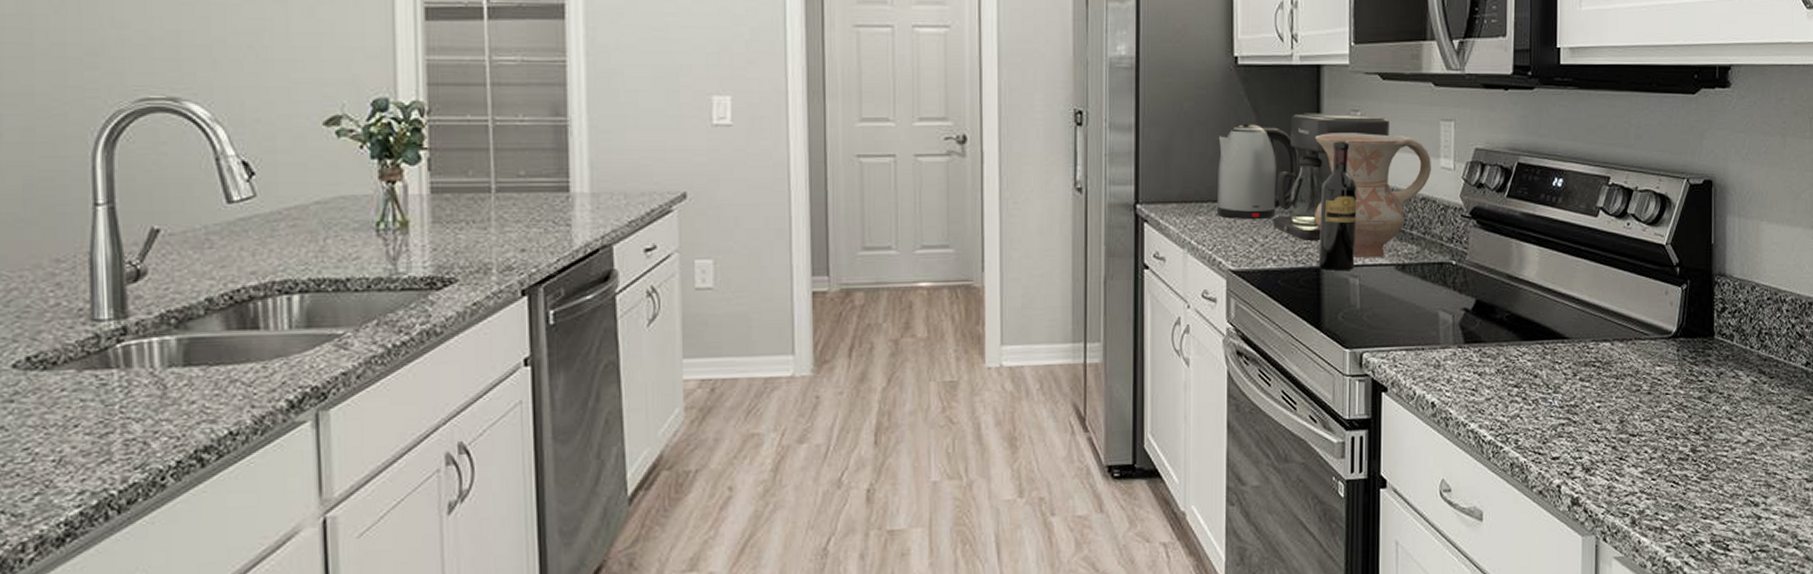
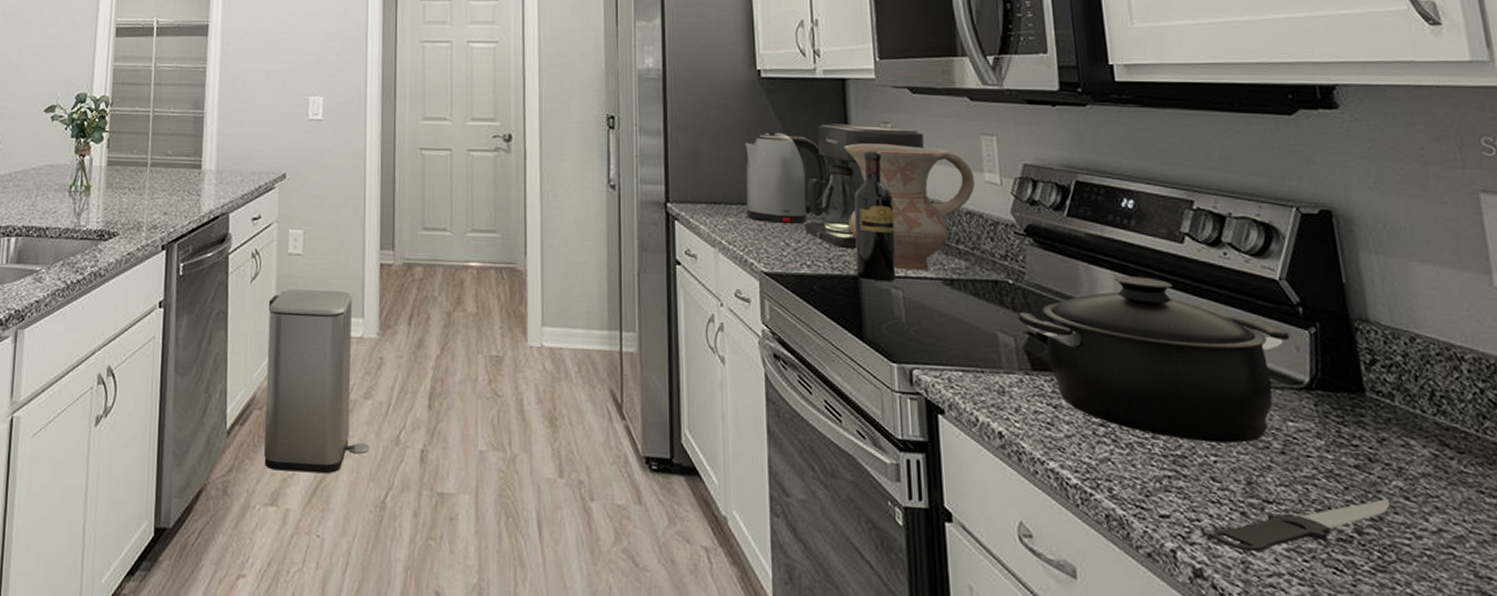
pedal bin: none [672,327,808,534] -> present [264,289,370,474]
saucepan: none [1457,250,1667,391] -> present [1018,276,1290,443]
knife: none [1589,422,1717,479] -> present [1212,499,1389,552]

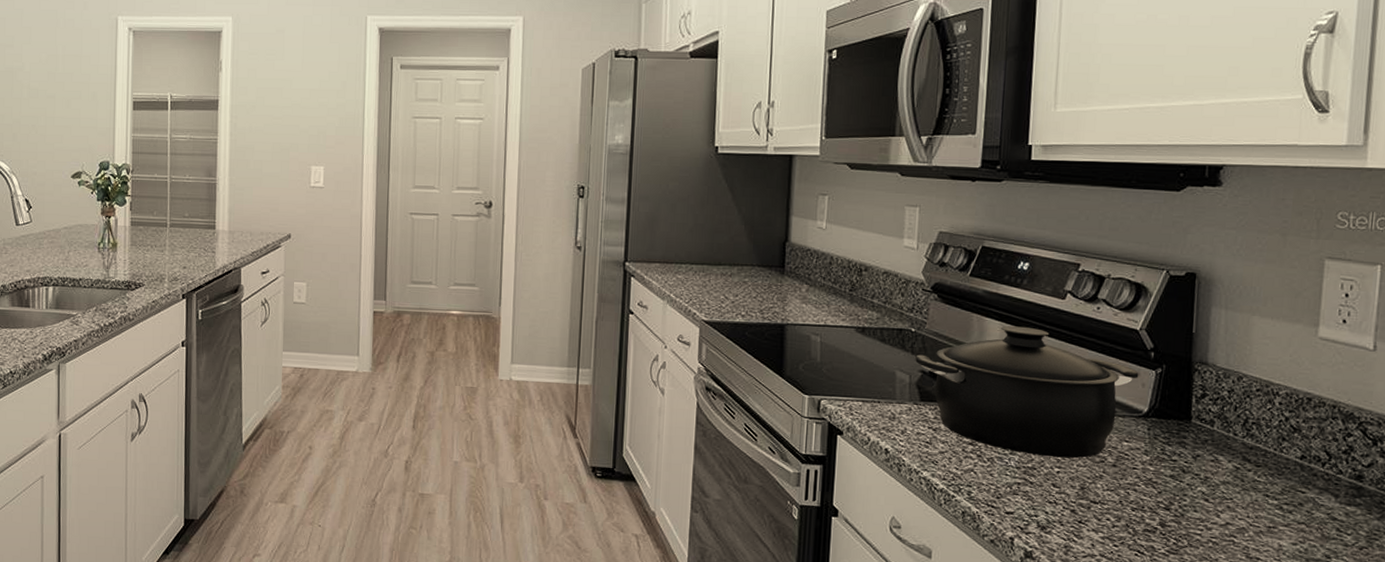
pedal bin: present [264,289,370,474] -> none [274,332,363,479]
kettle: present [744,132,828,225] -> none [693,202,769,281]
coffee maker: present [805,123,924,250] -> none [743,195,856,303]
ceramic jug: present [843,143,976,271] -> none [781,212,895,321]
wine bottle: present [854,150,896,282] -> none [782,218,822,330]
knife: present [1212,499,1389,552] -> none [1045,500,1191,539]

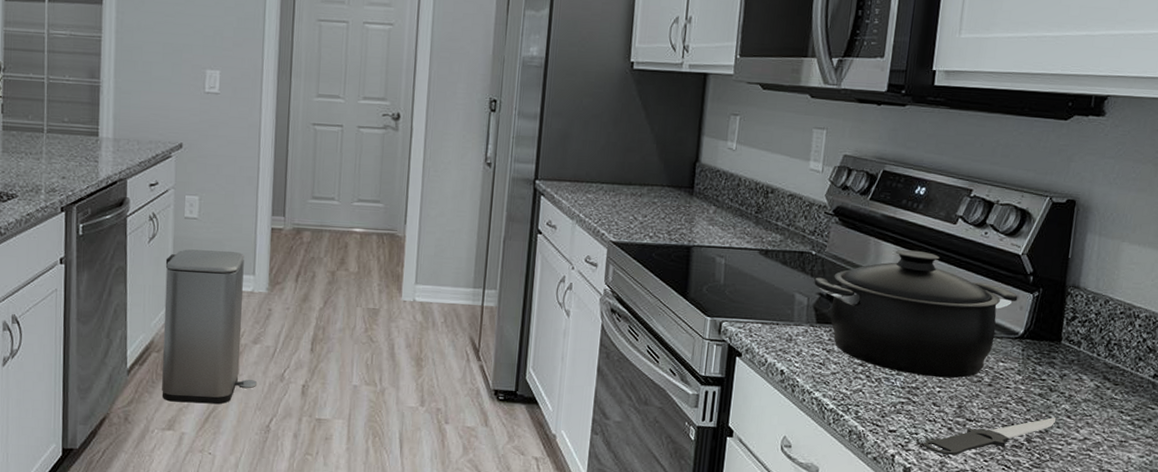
pedal bin: none [274,332,363,479] -> present [162,249,258,404]
knife: none [1045,500,1191,539] -> present [924,417,1056,456]

